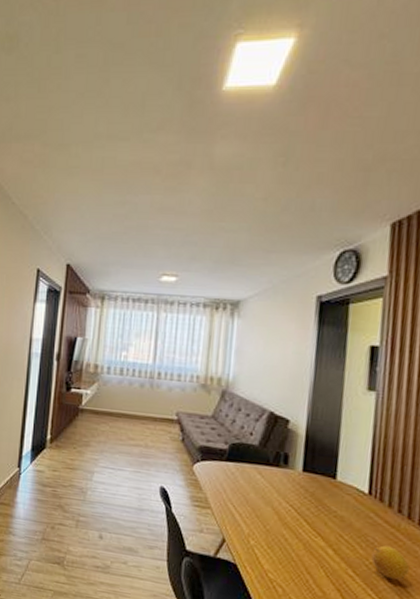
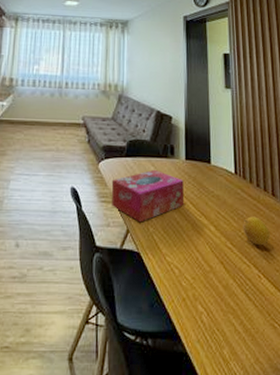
tissue box: none [206,478,298,534] -> present [111,169,185,223]

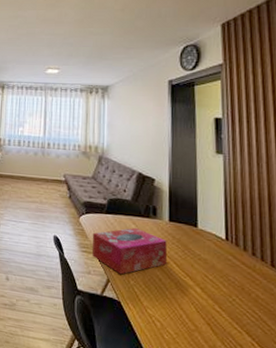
fruit: present [243,216,270,246] -> none [234,284,267,315]

